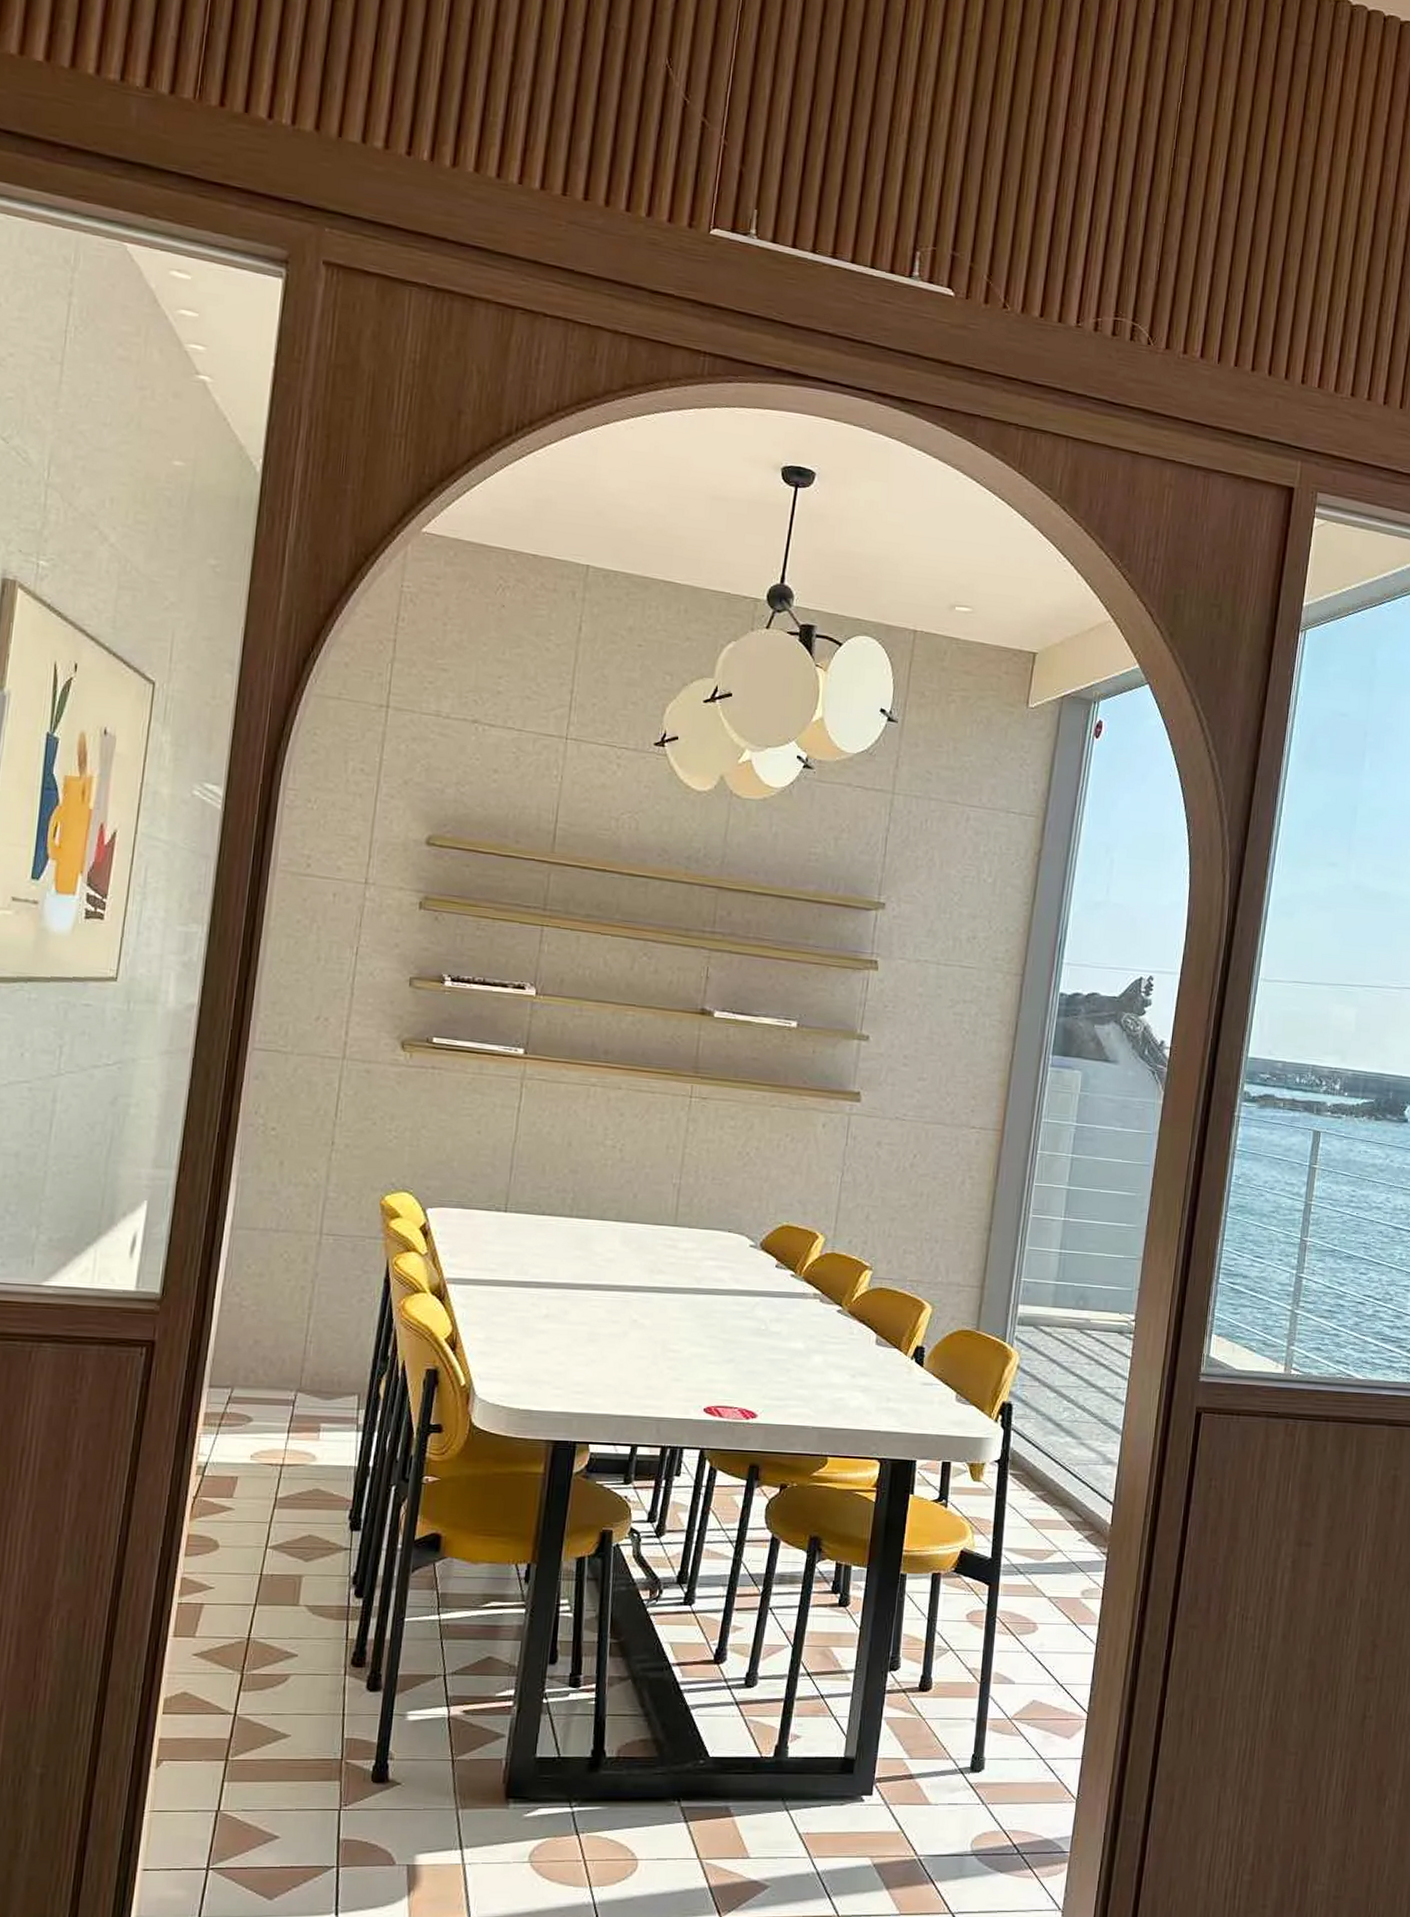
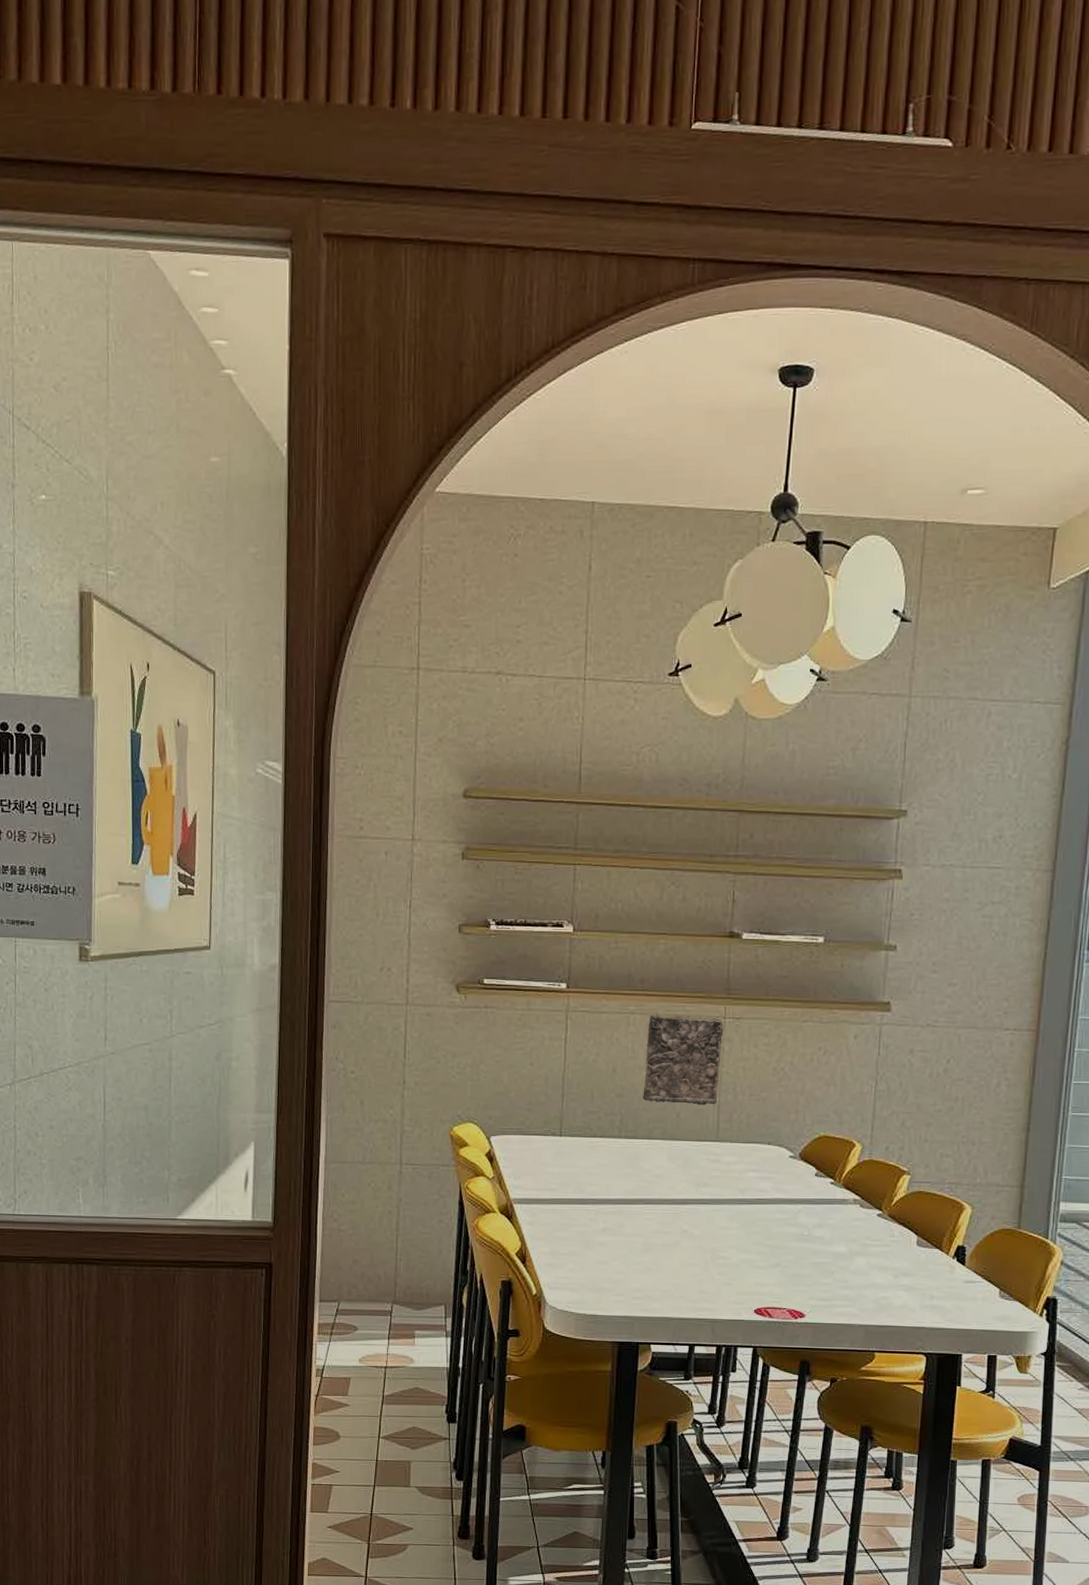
relief panel: none [598,1088,689,1187] -> present [643,1014,724,1105]

